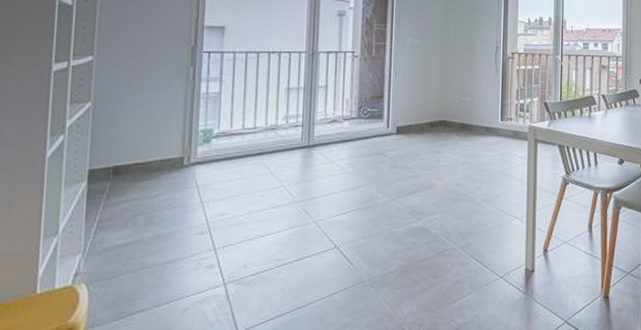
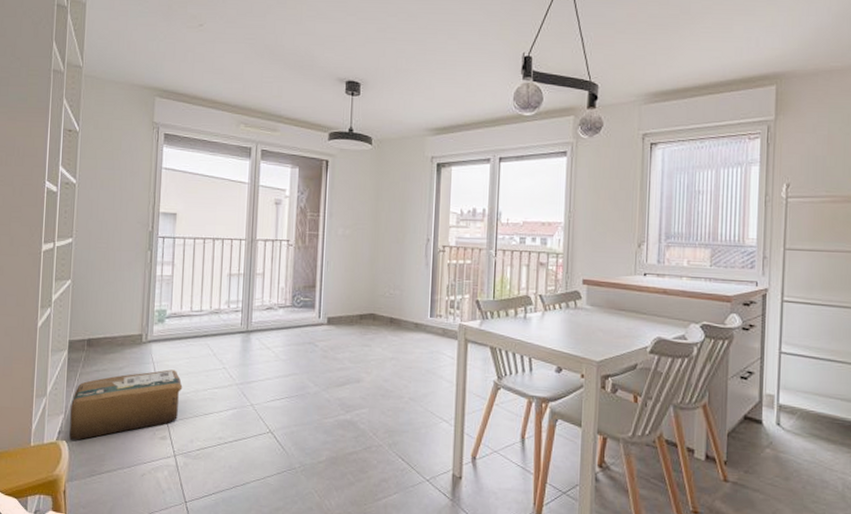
cardboard box: none [89,192,234,281] -> present [69,369,183,440]

